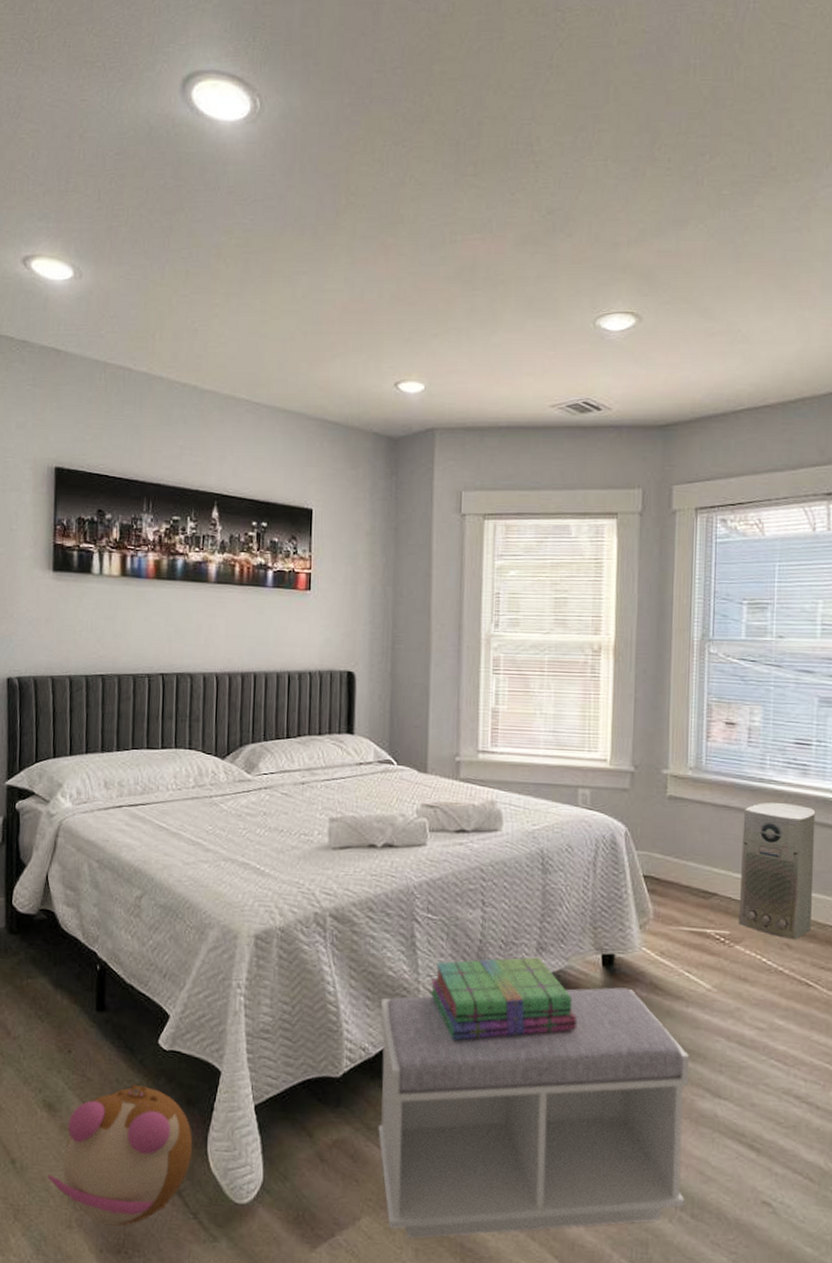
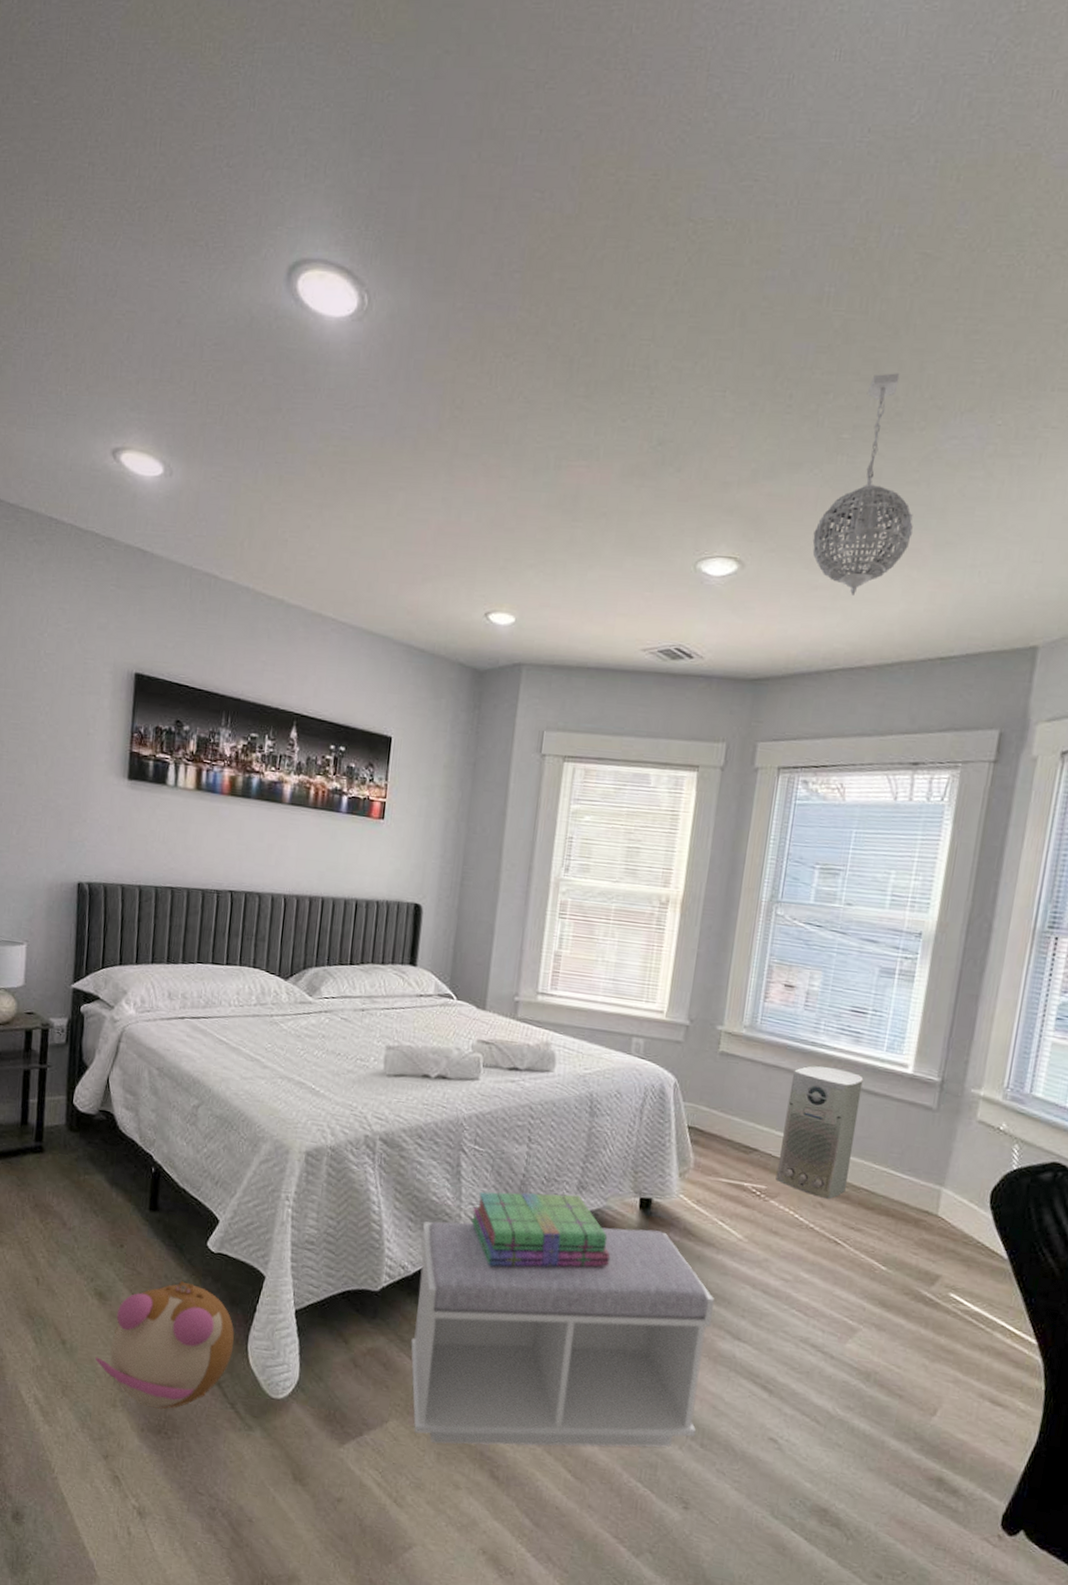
pendant light: none [705,132,799,339] -> present [812,373,913,596]

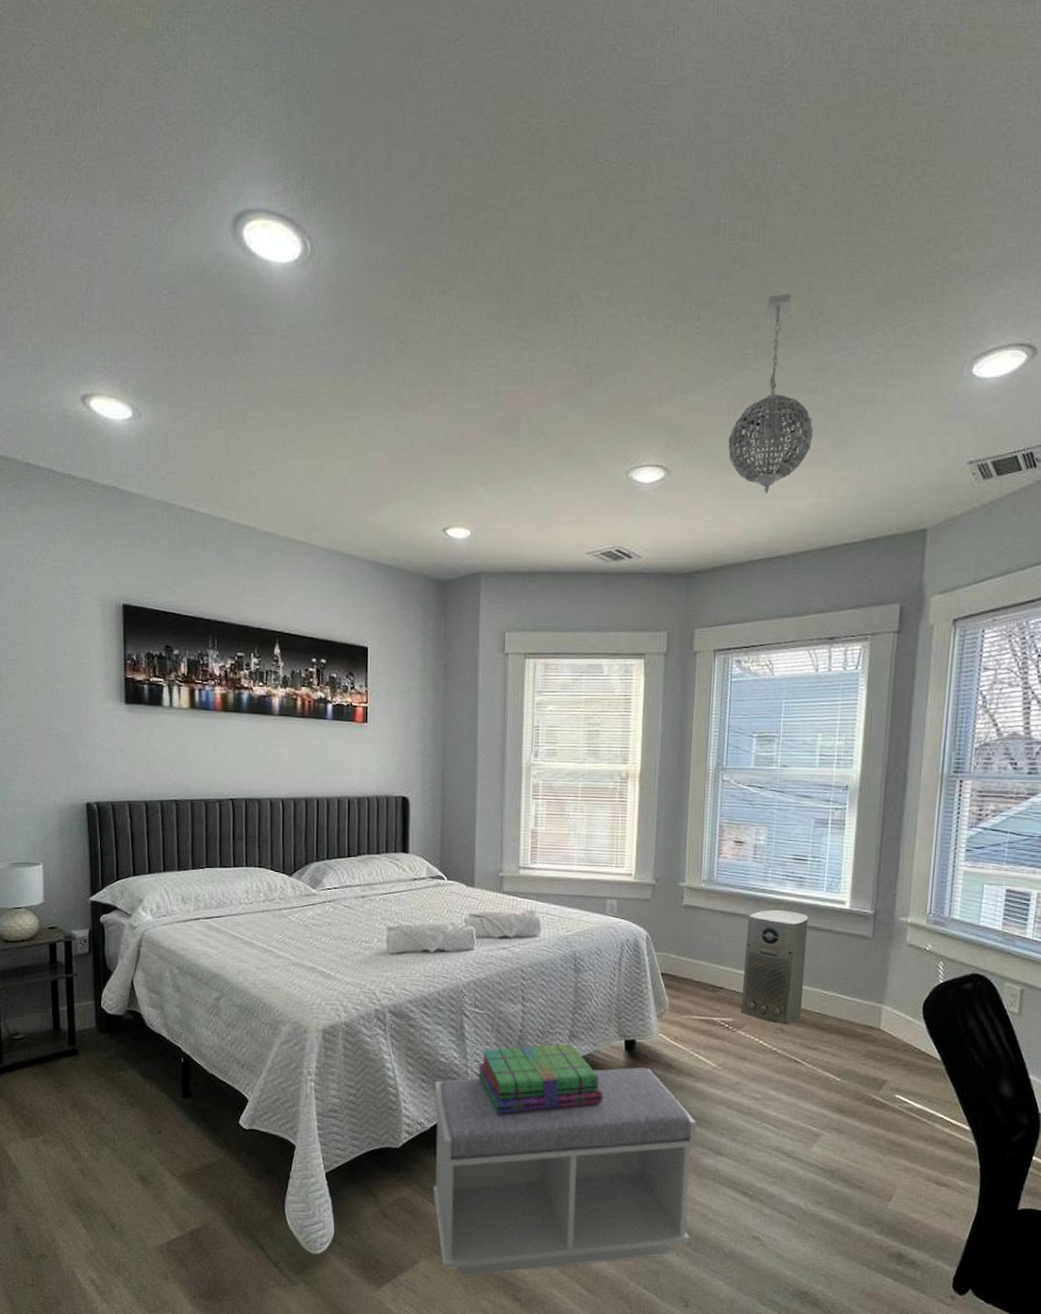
plush toy: present [95,1281,234,1409] -> none [144,1158,272,1276]

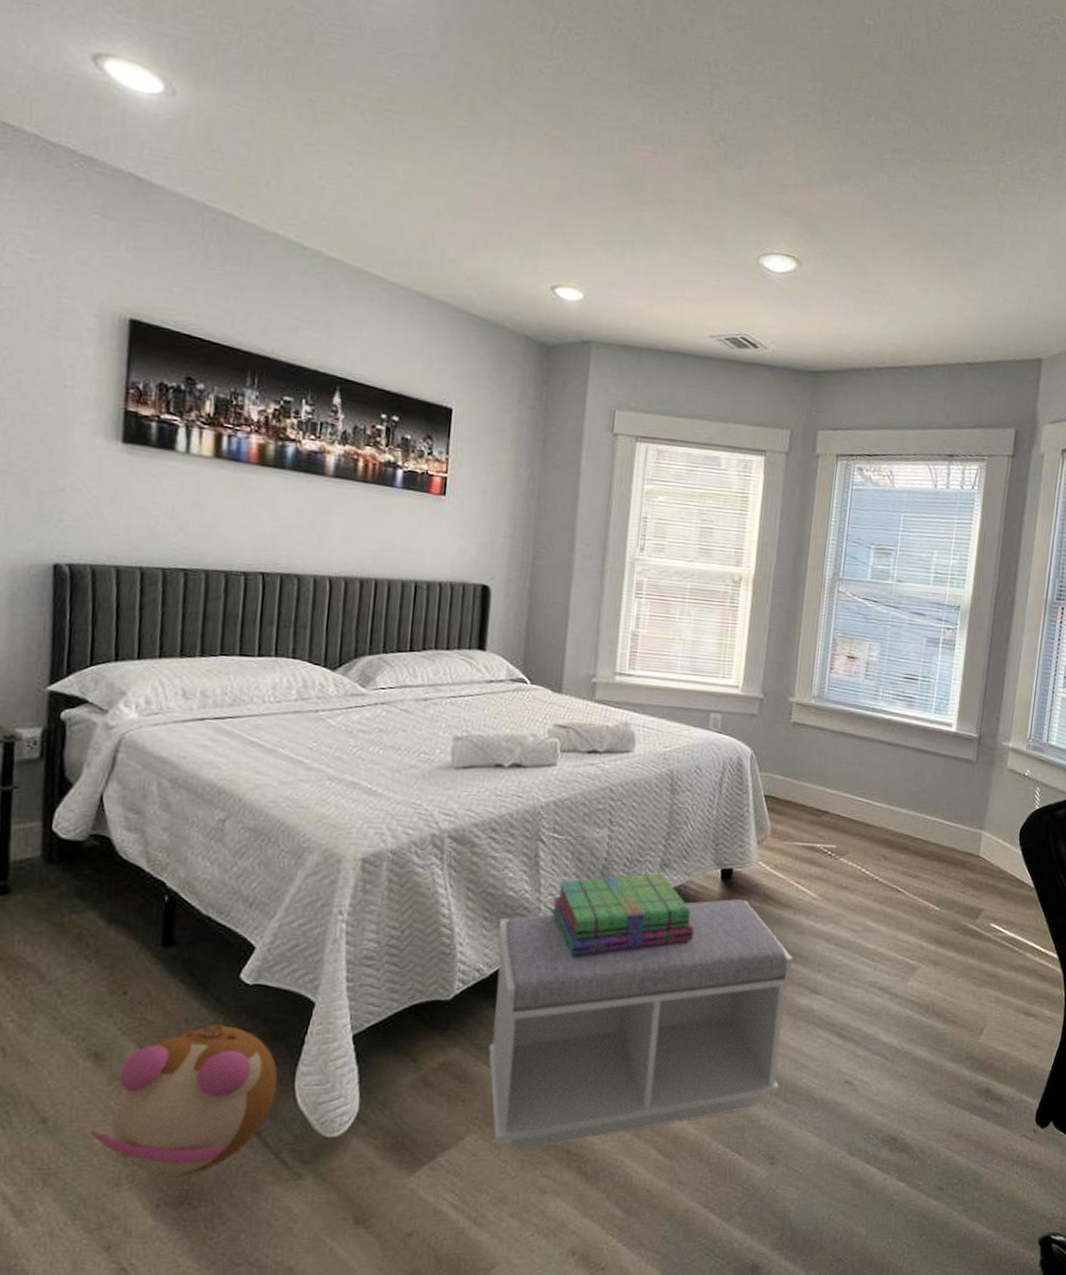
plush toy: none [144,1158,272,1276] -> present [90,1023,278,1177]
pendant light: present [728,293,813,493] -> none [860,105,943,302]
air purifier: present [740,909,809,1025] -> none [844,729,916,852]

